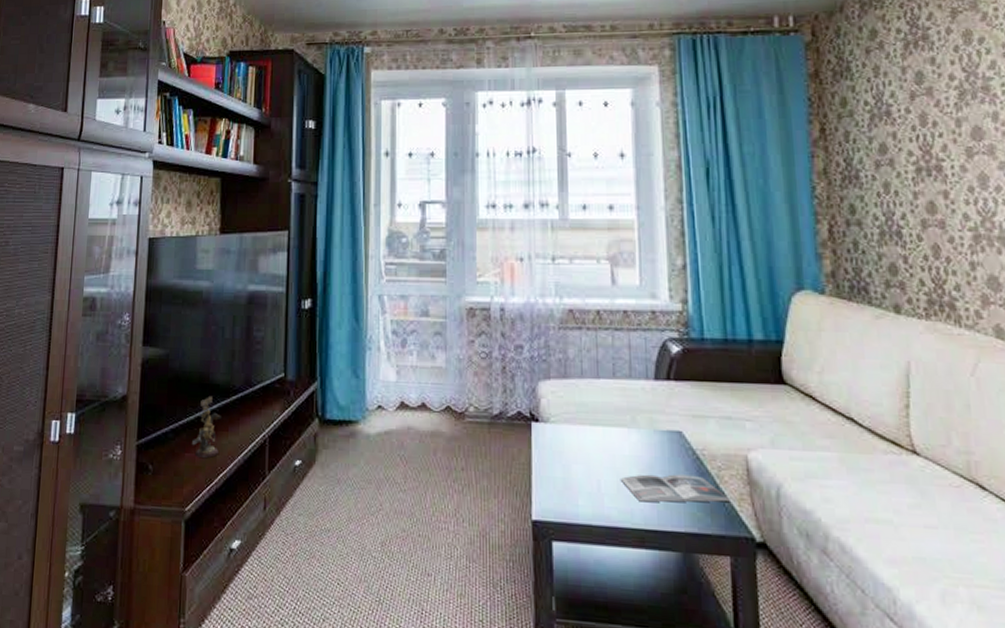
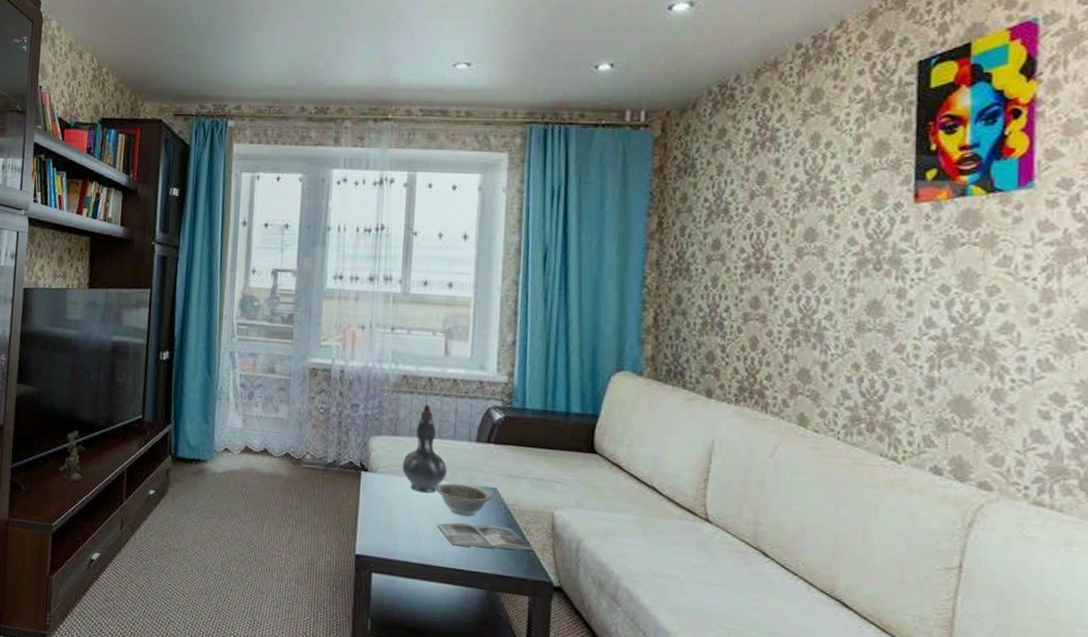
decorative vase: none [576,341,626,442] -> present [402,405,447,494]
decorative bowl: none [615,428,679,466] -> present [435,482,493,517]

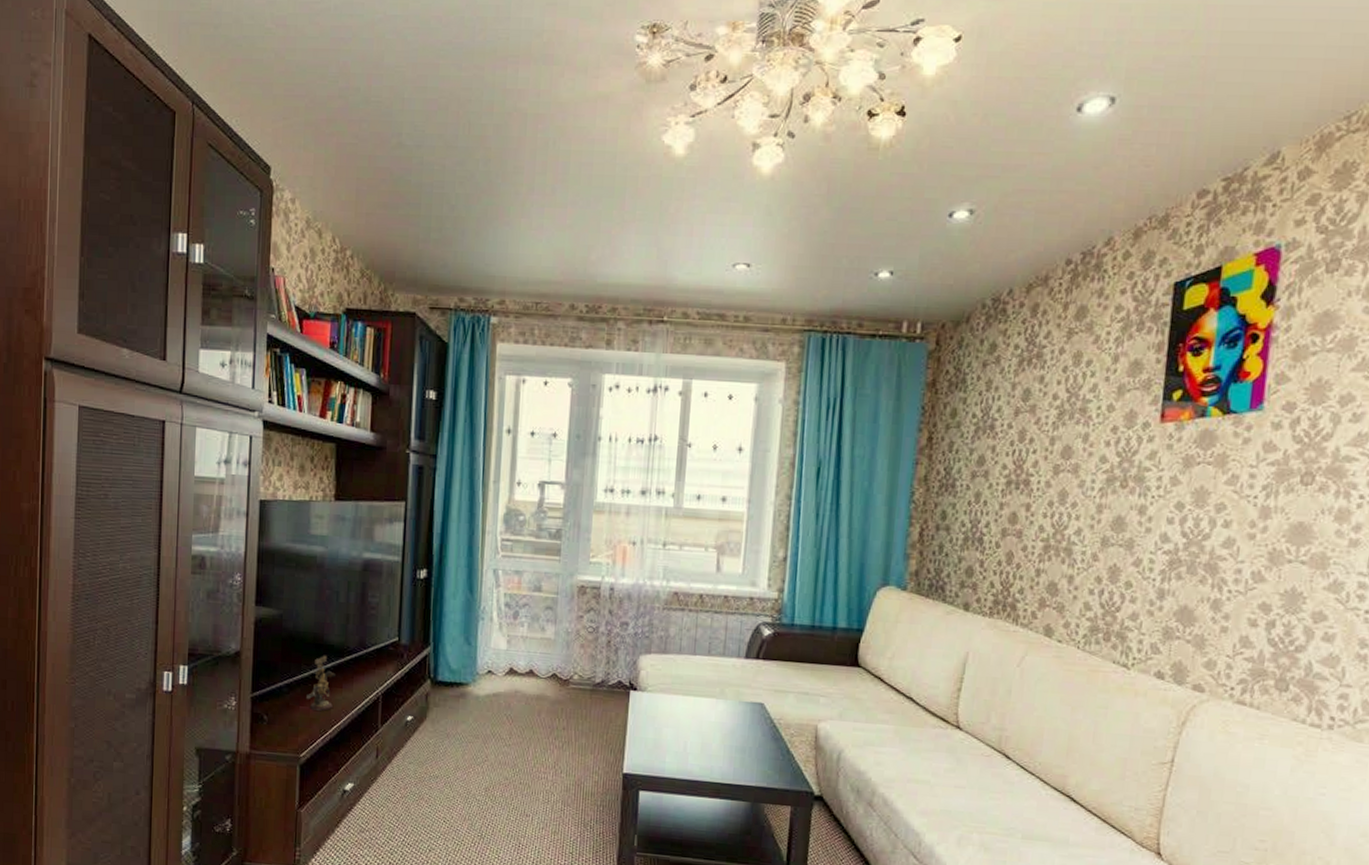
decorative vase: present [402,405,447,494] -> none [671,622,716,710]
decorative bowl: present [435,482,493,517] -> none [704,699,760,732]
magazine: present [436,522,535,551] -> none [704,738,799,763]

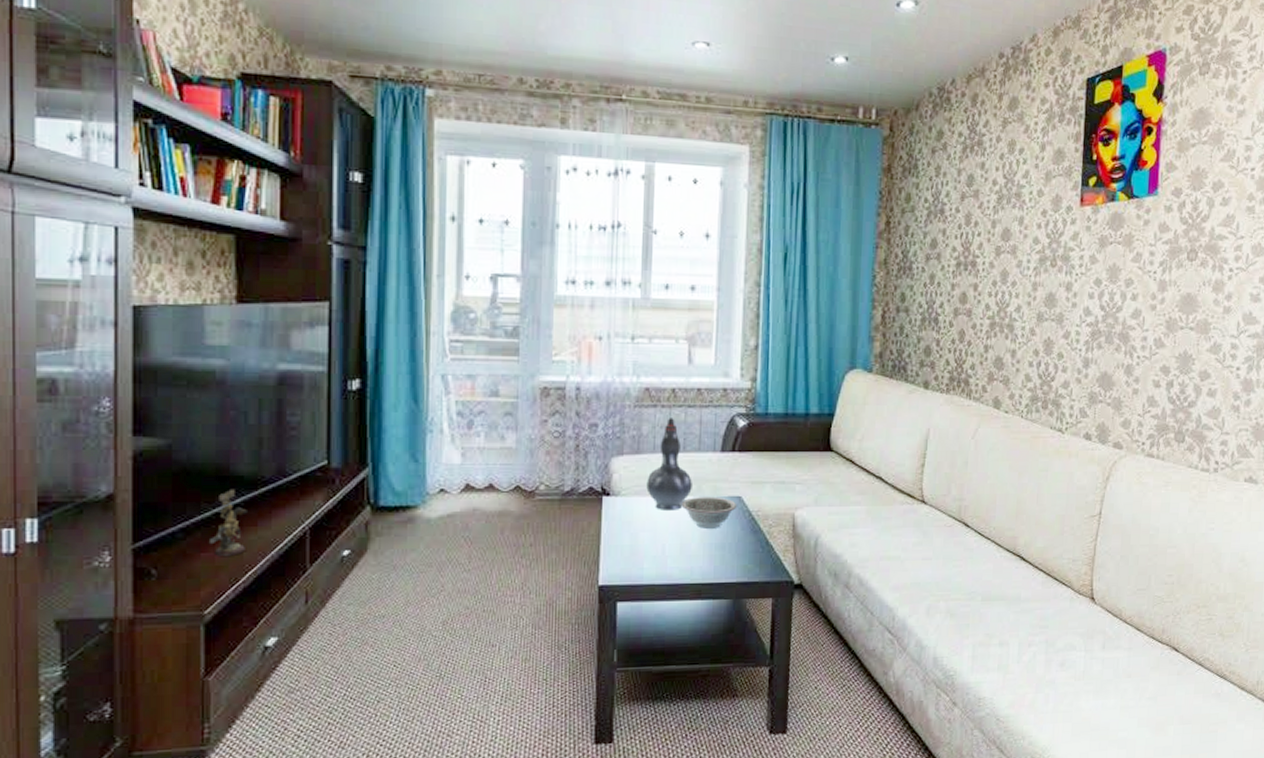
decorative vase: none [671,622,716,710] -> present [646,418,692,510]
decorative bowl: none [704,699,760,732] -> present [681,497,738,529]

